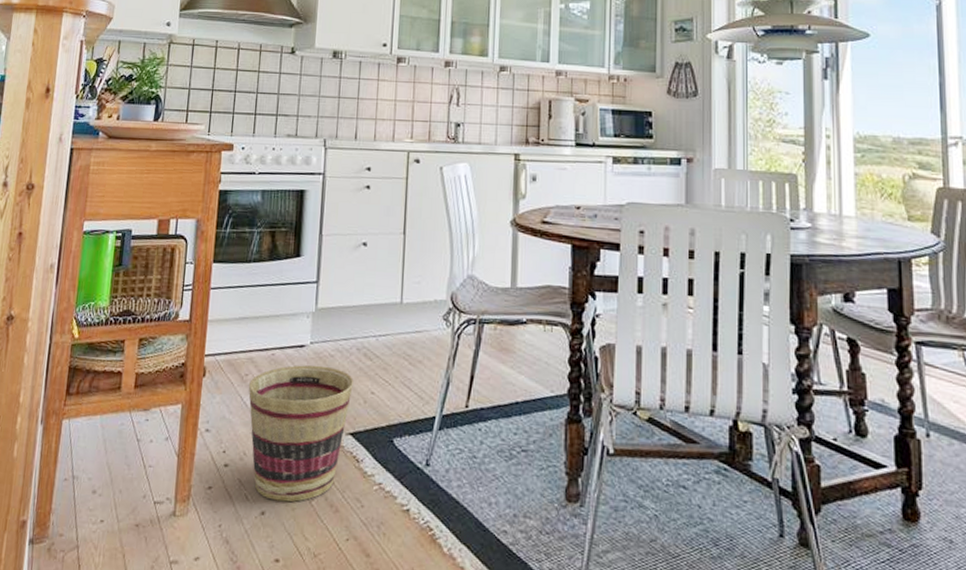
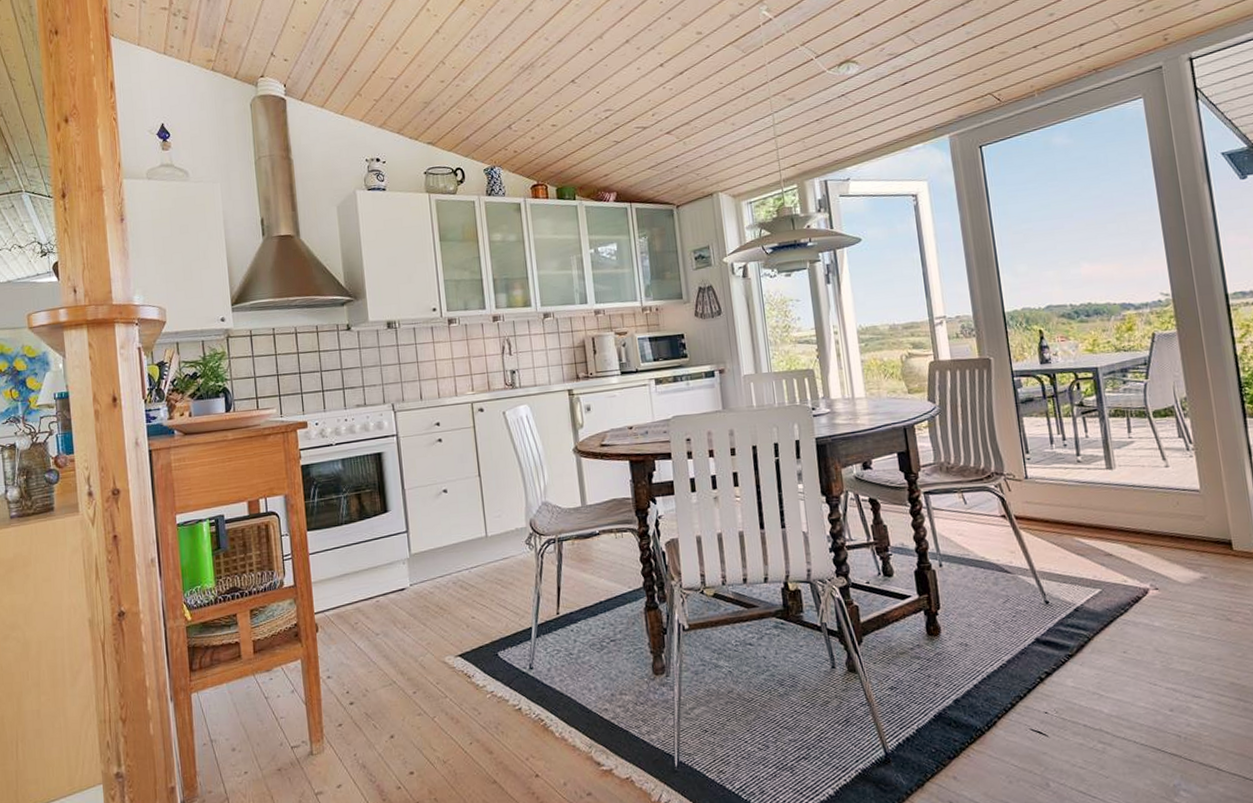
basket: present [248,365,353,503] -> none [359,602,455,725]

